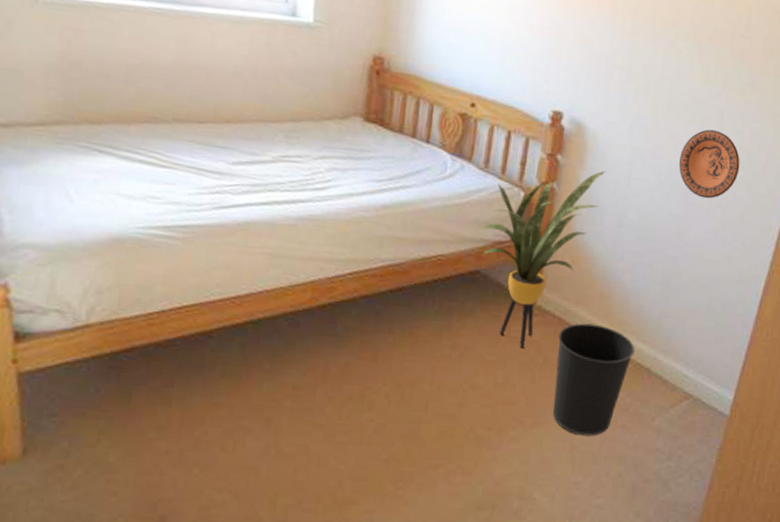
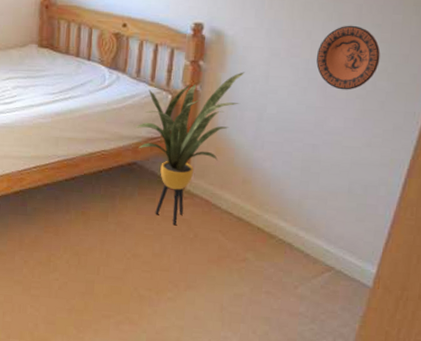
wastebasket: present [552,323,635,436] -> none [203,204,277,300]

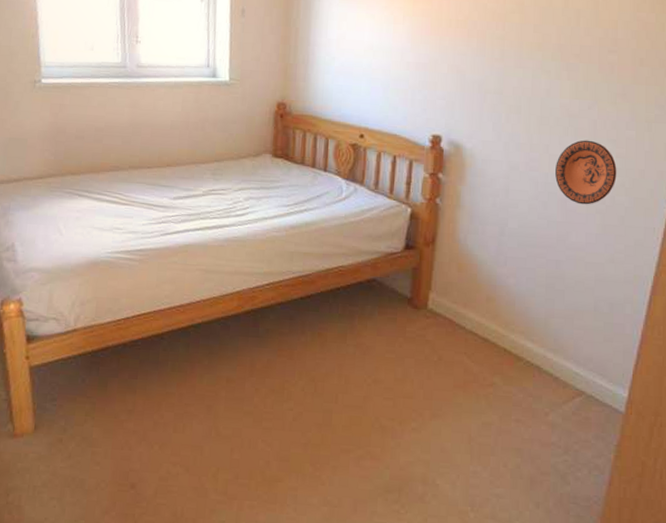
house plant: present [135,72,244,225] -> none [374,185,484,347]

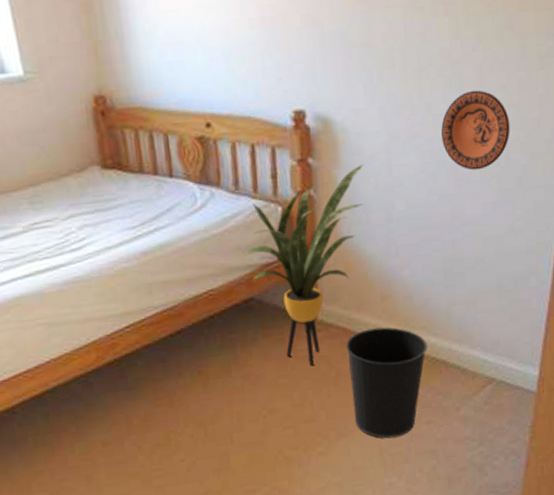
house plant: none [374,185,484,347] -> present [245,164,363,365]
wastebasket: none [449,324,524,429] -> present [346,327,428,439]

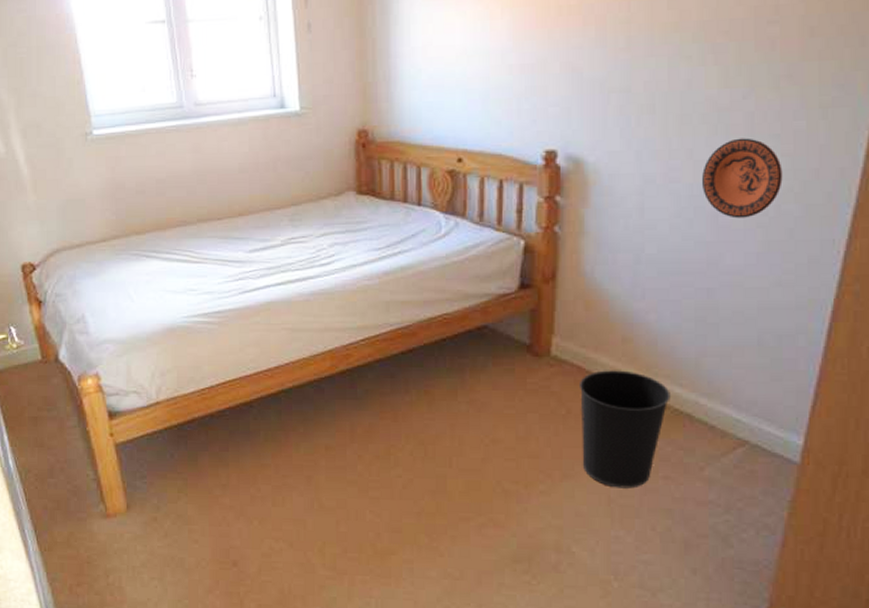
house plant: present [245,164,363,365] -> none [483,205,613,399]

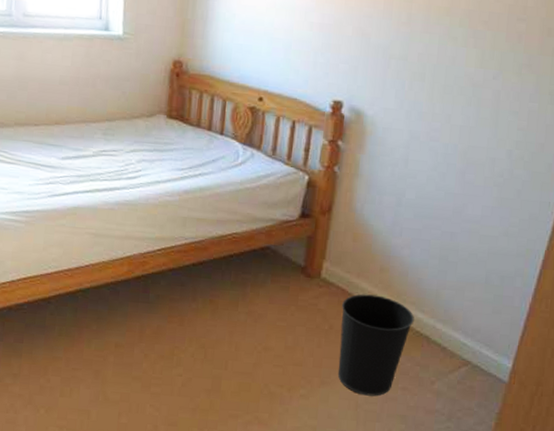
decorative plate: present [702,138,783,219] -> none [455,111,517,178]

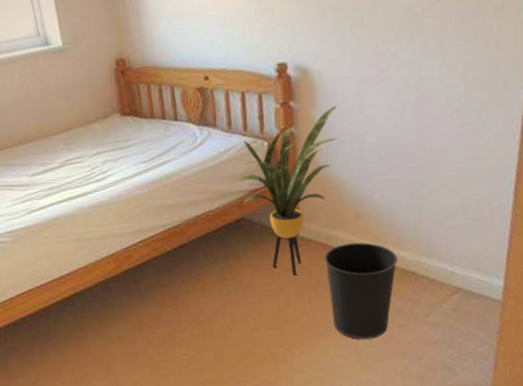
house plant: none [270,154,384,315] -> present [237,105,338,275]

